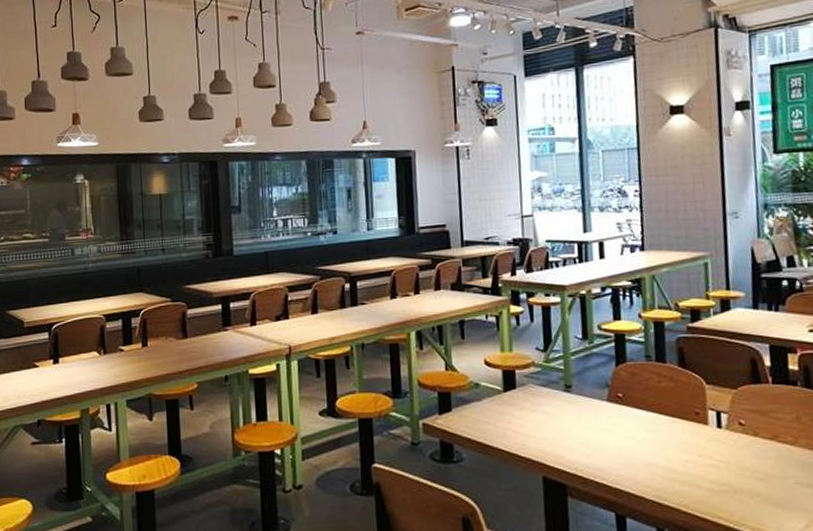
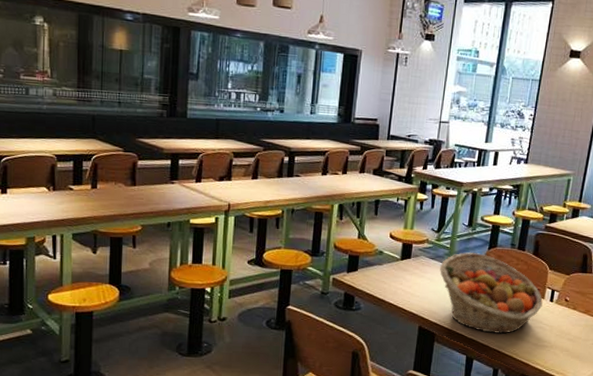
fruit basket: none [556,372,708,480] -> present [440,252,543,334]

